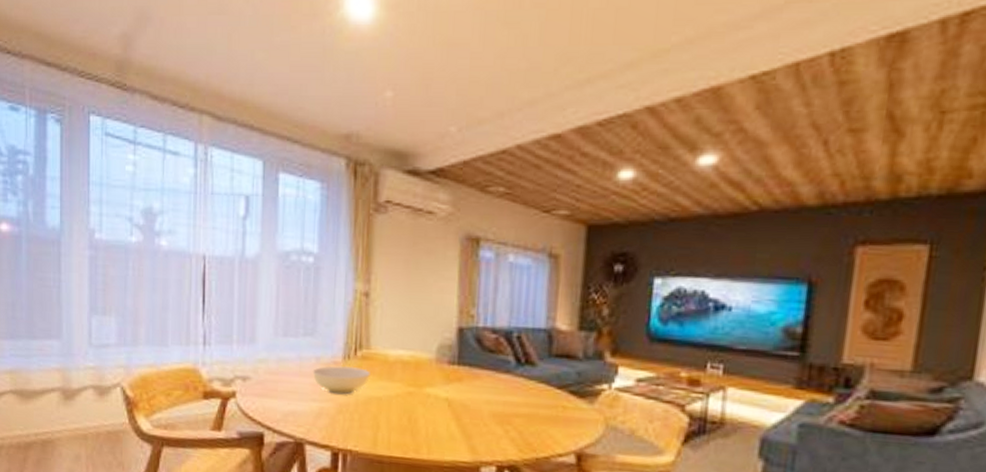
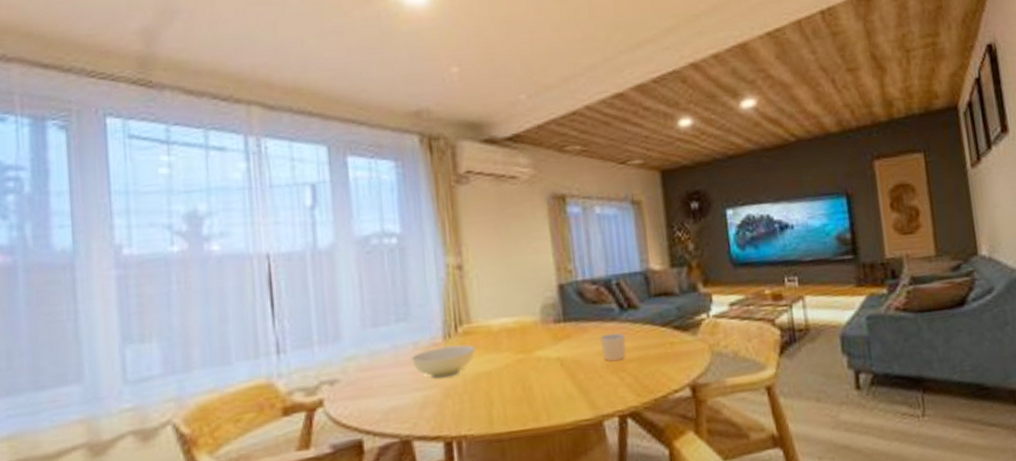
cup: none [490,384,516,414] -> present [600,333,626,362]

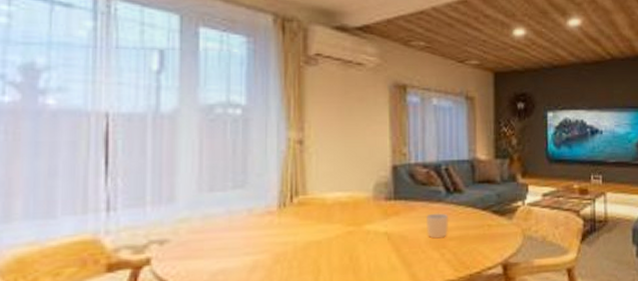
bowl: present [410,344,475,378] -> none [244,213,308,244]

